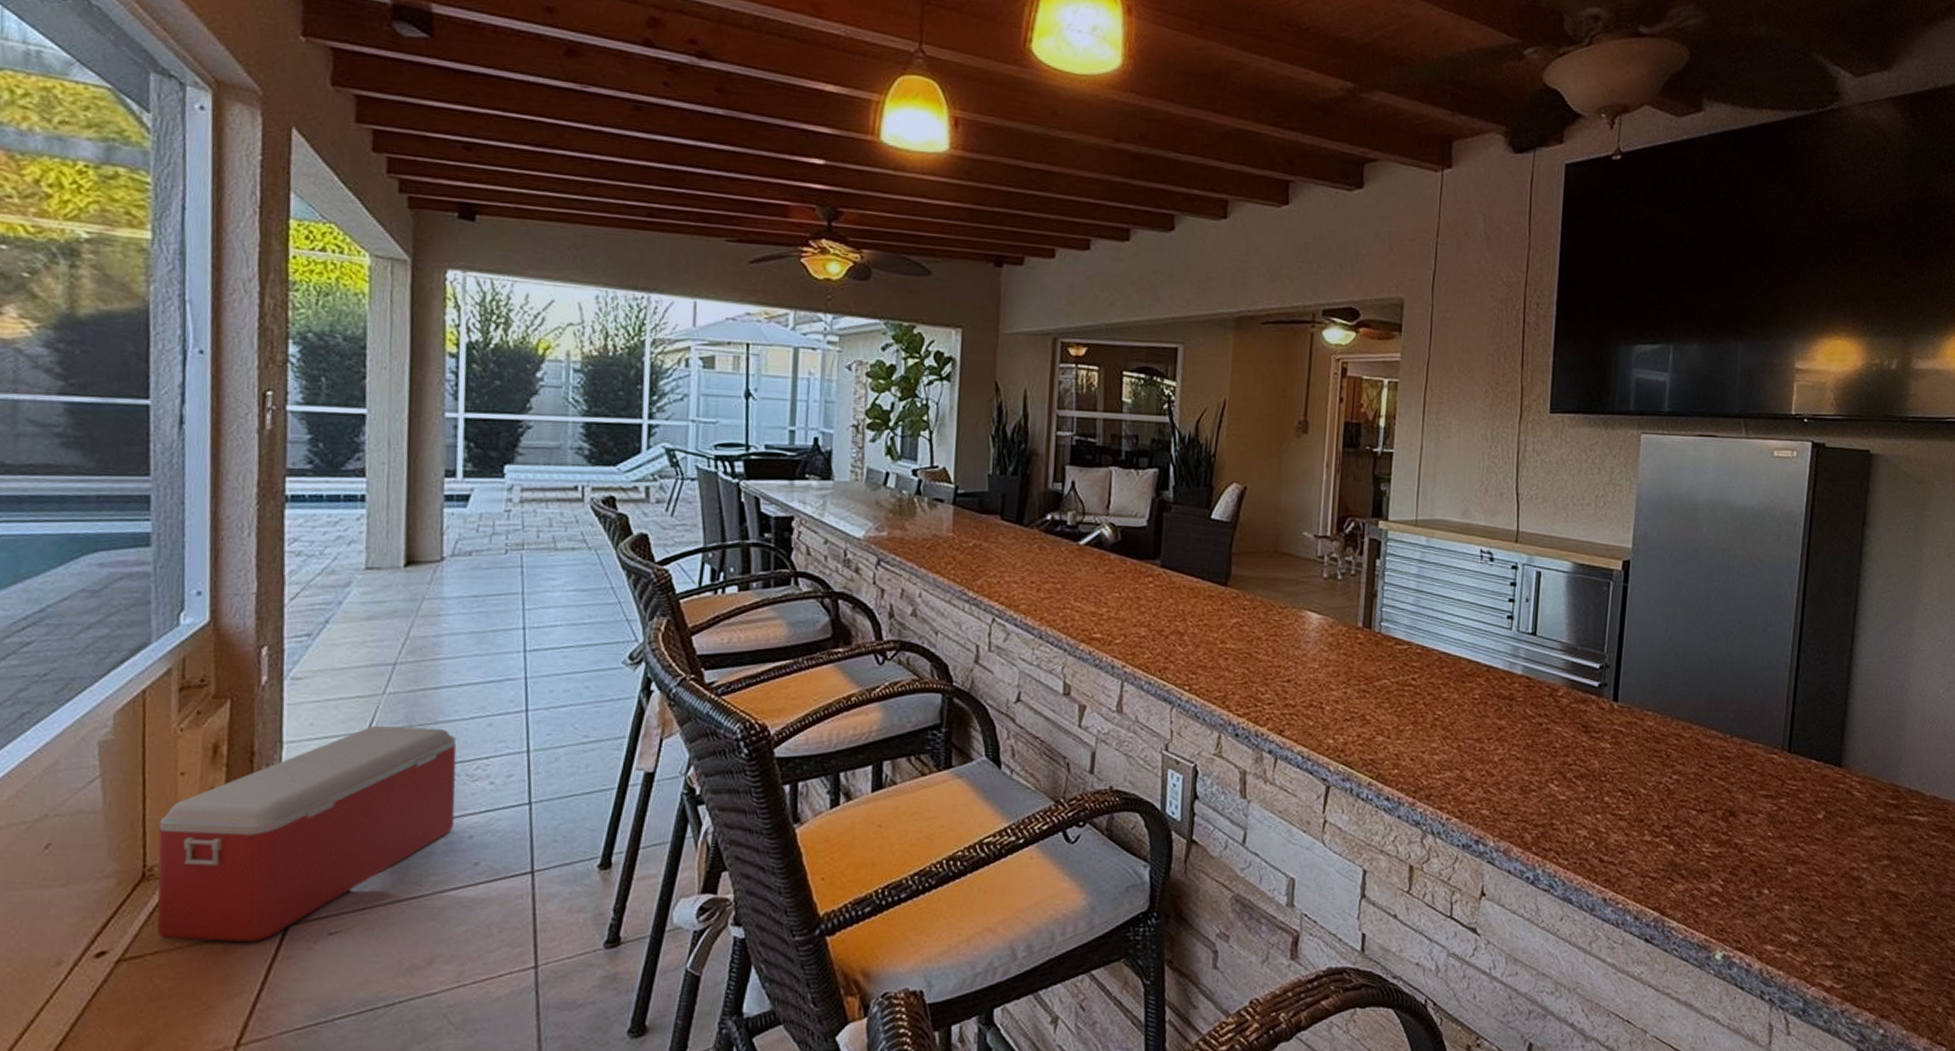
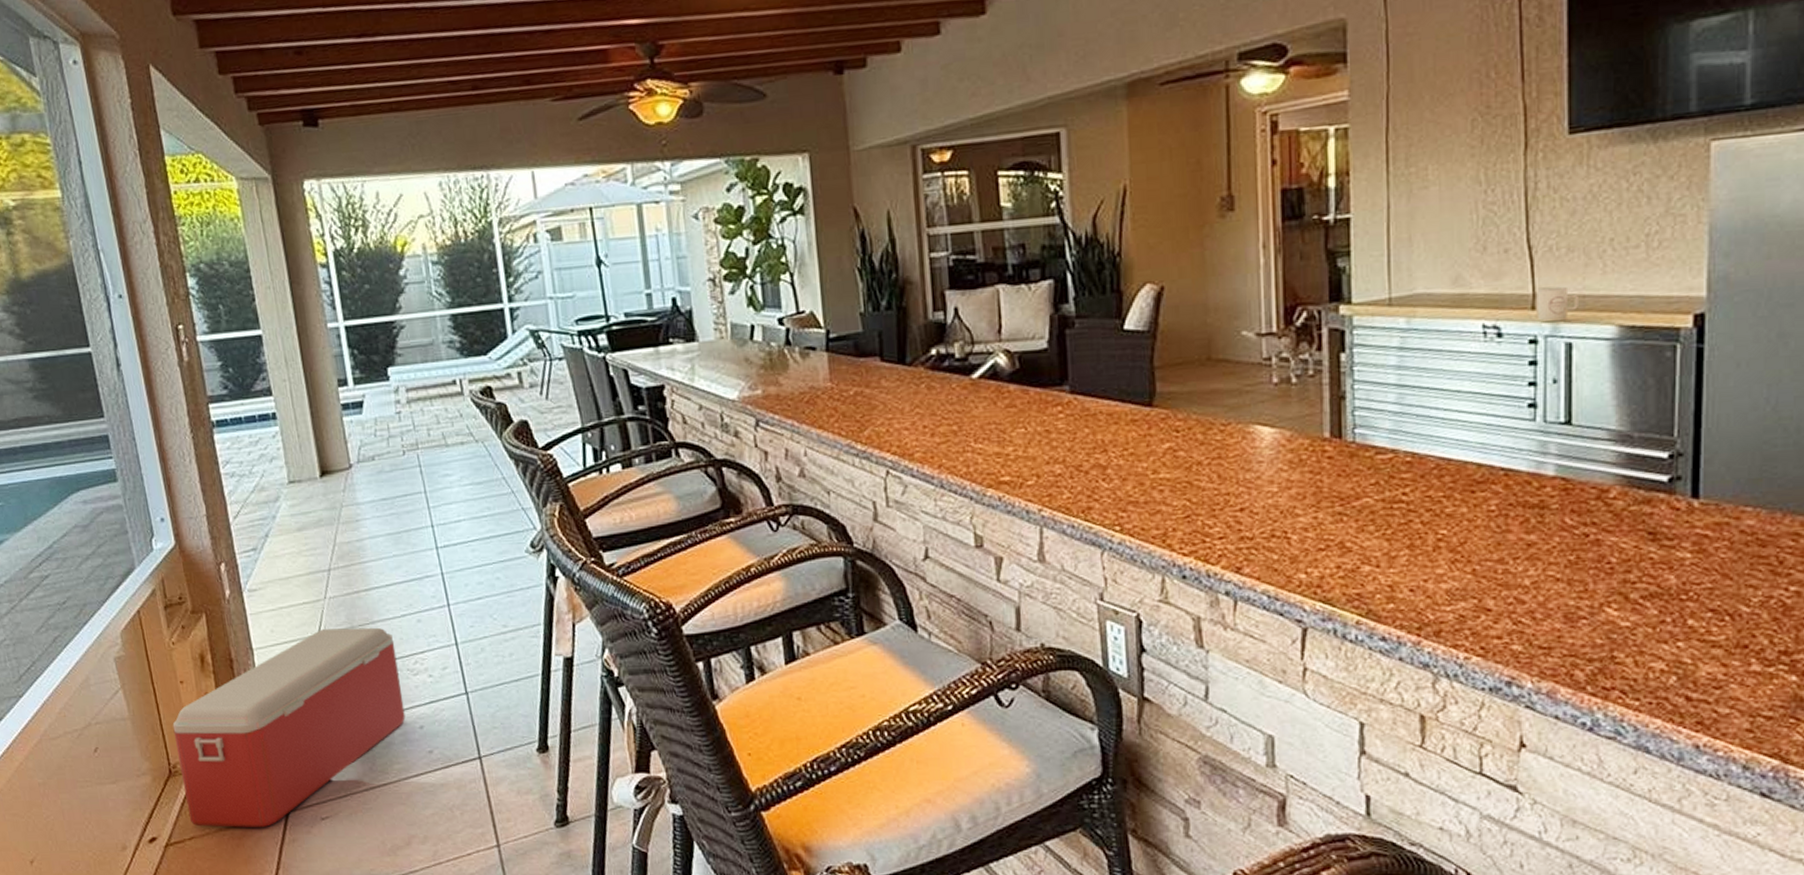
mug: none [1518,526,1549,555] -> present [1536,286,1580,323]

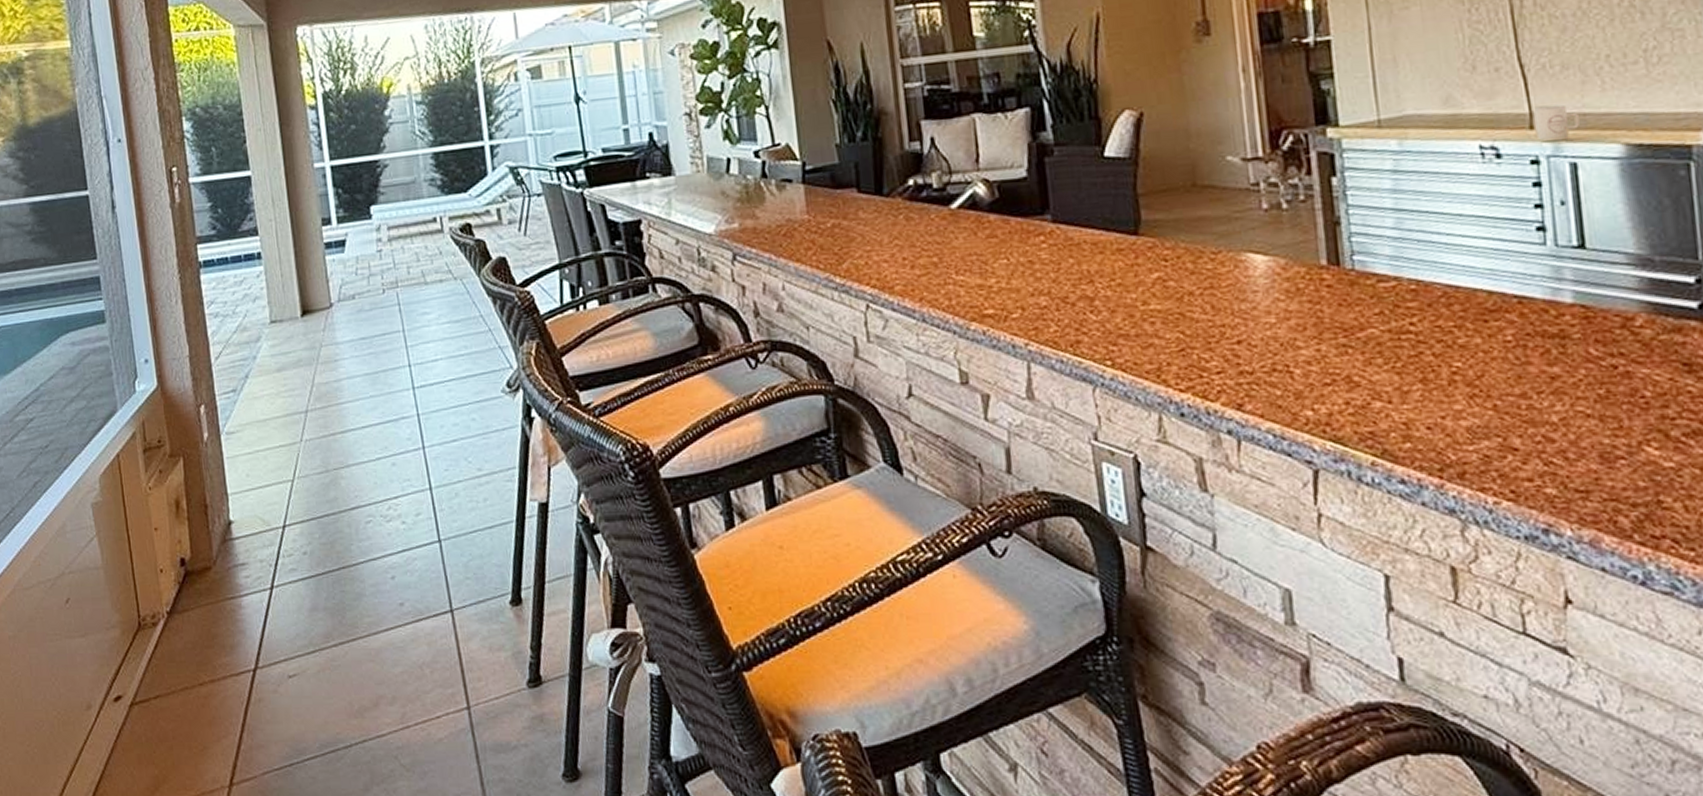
cooler: present [172,627,406,827] -> none [144,471,377,685]

